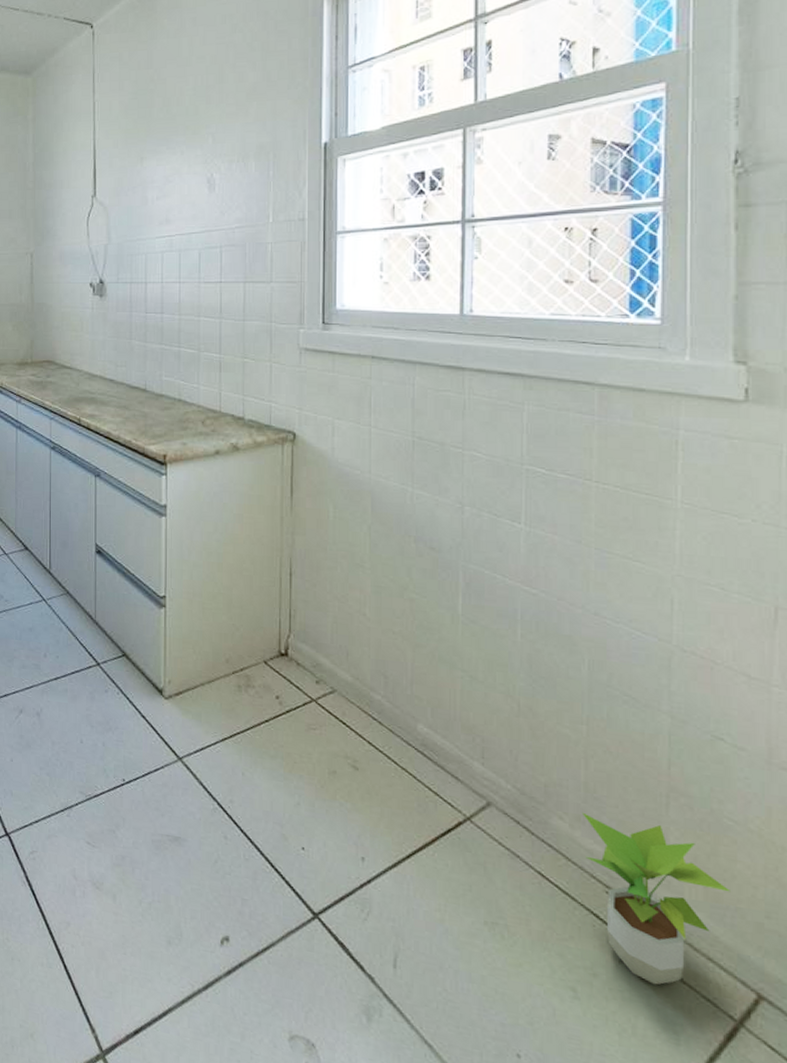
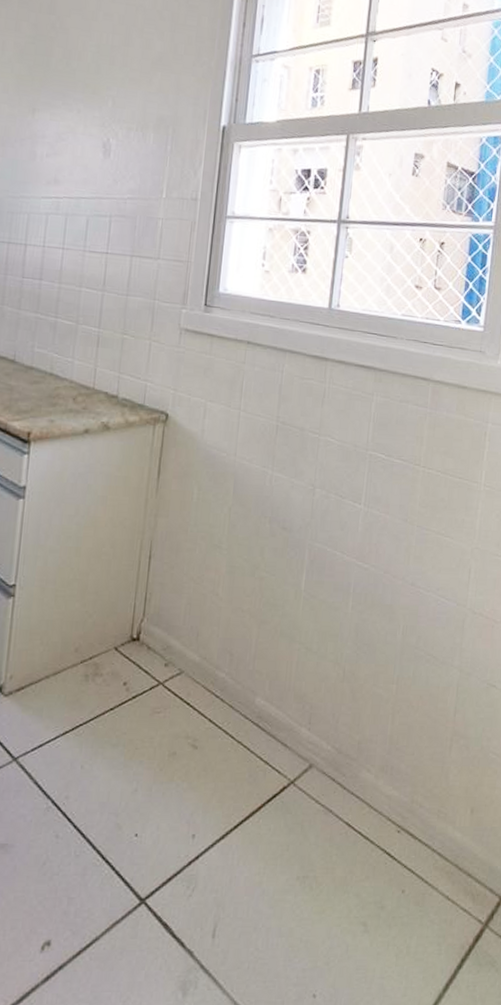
potted plant: present [583,812,730,985] -> none [385,763,489,906]

